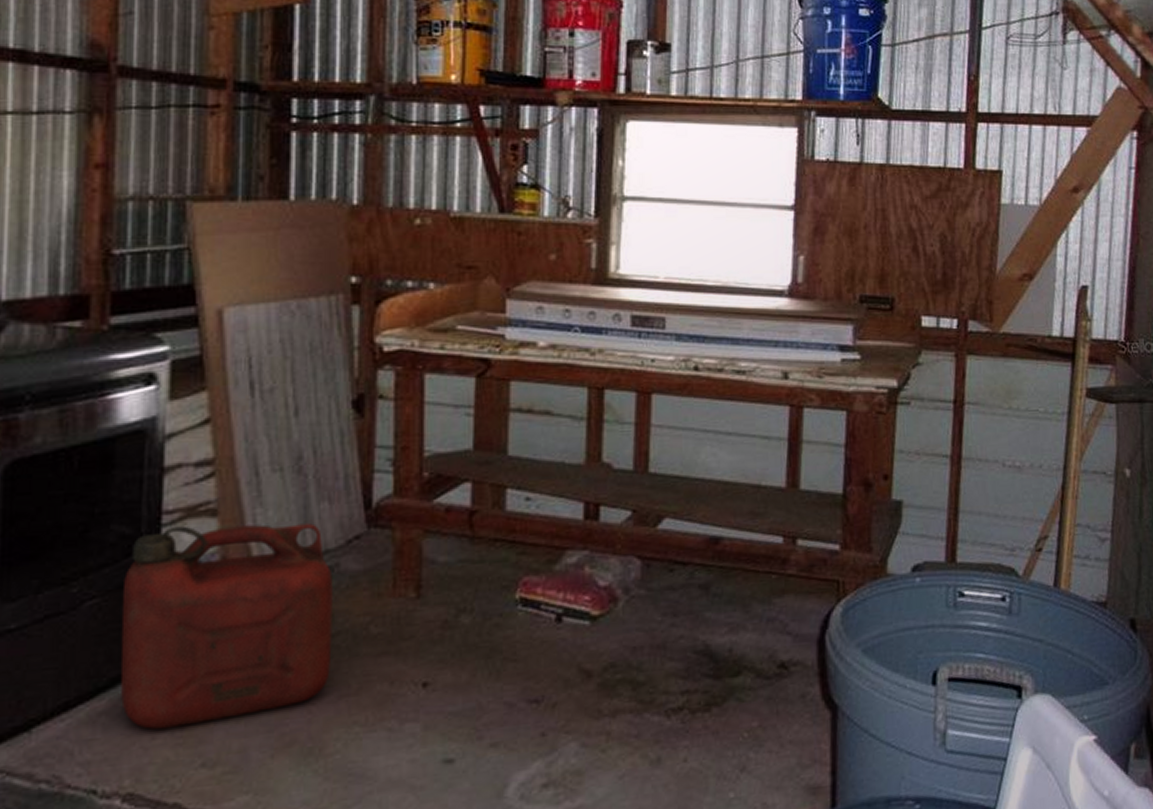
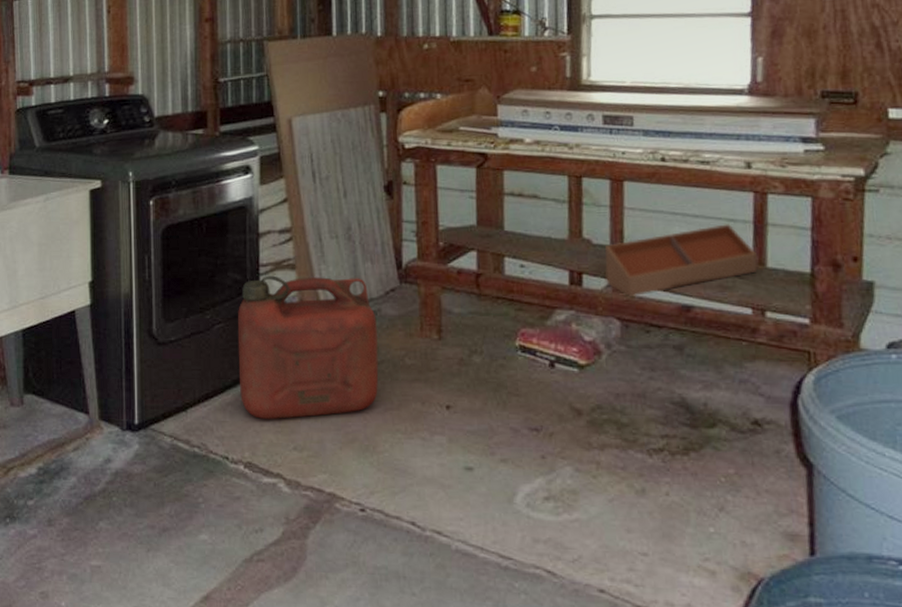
storage bin: none [625,442,792,531] -> present [604,224,759,297]

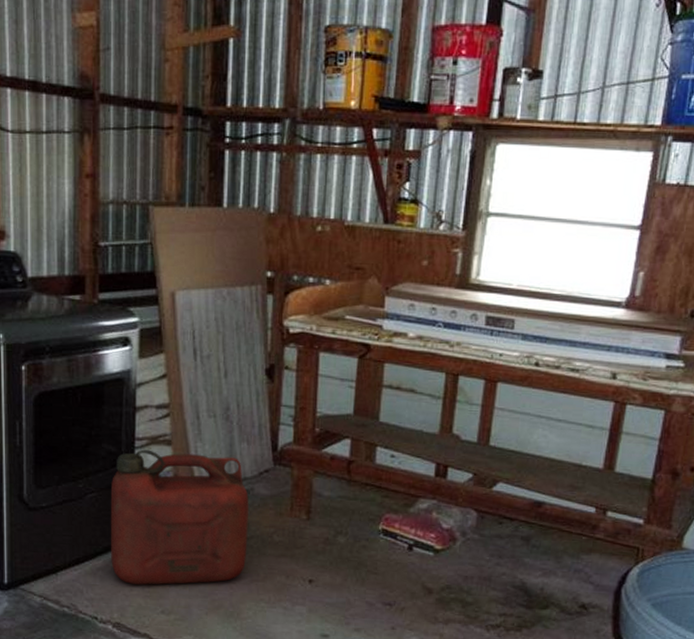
storage bin: present [604,224,759,297] -> none [468,429,609,491]

